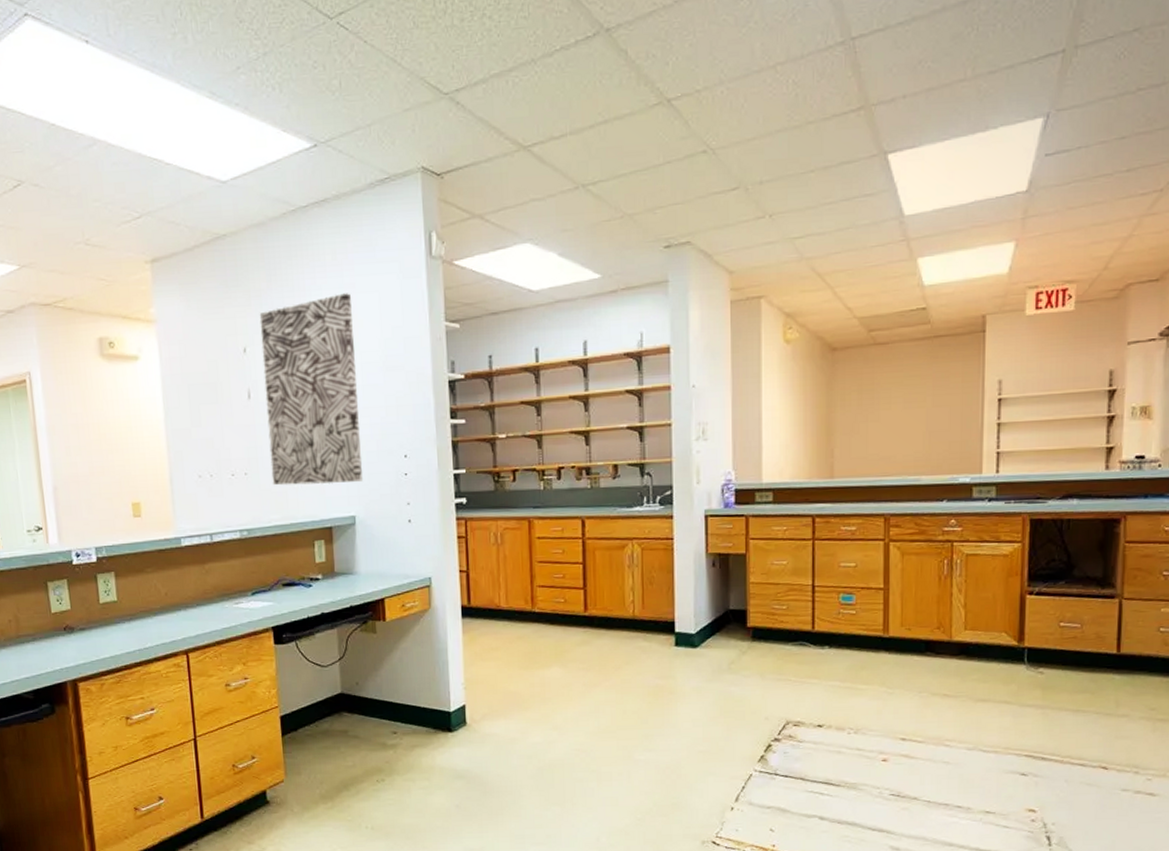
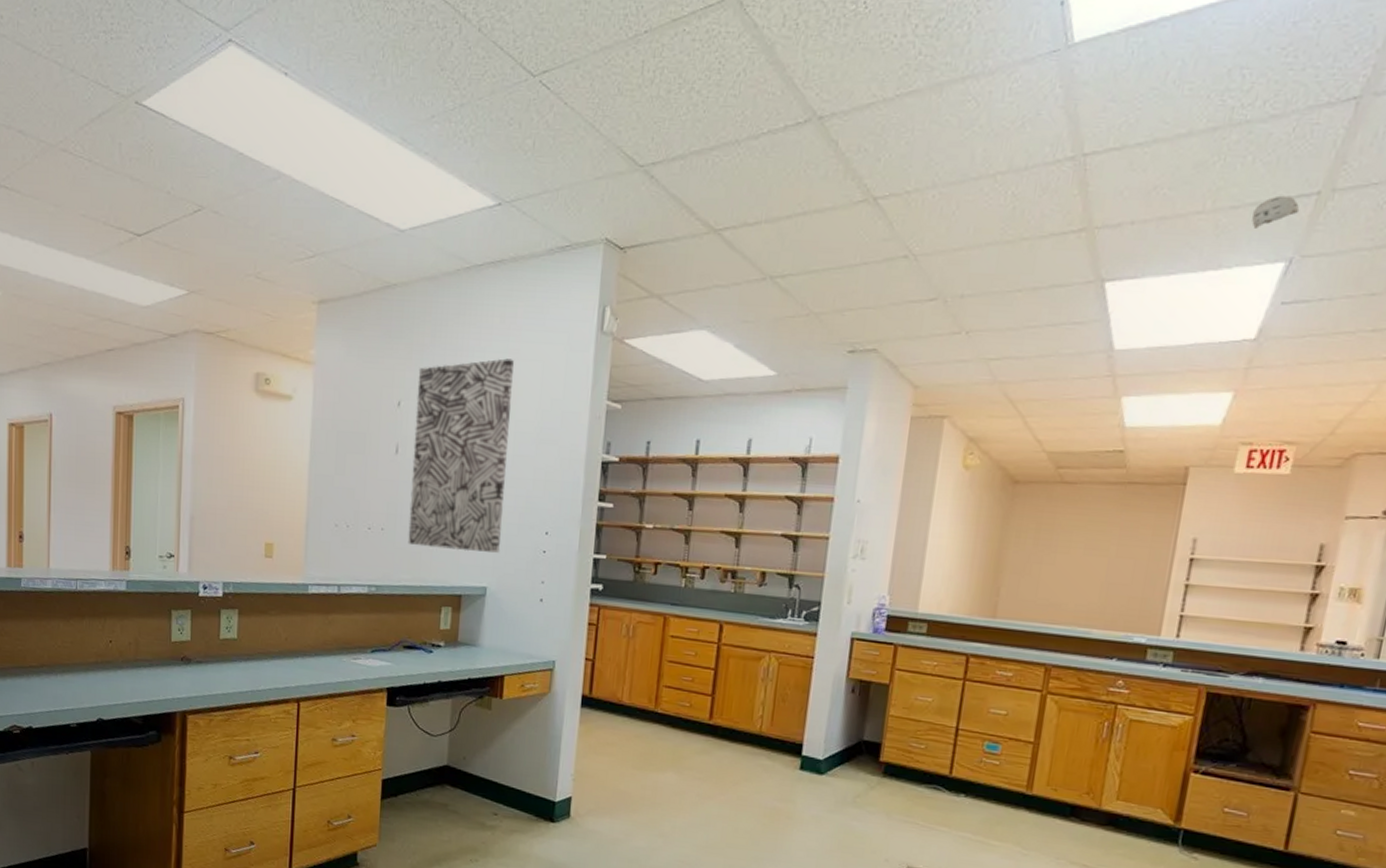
smoke detector: none [1009,56,1049,90] -> present [1252,195,1300,228]

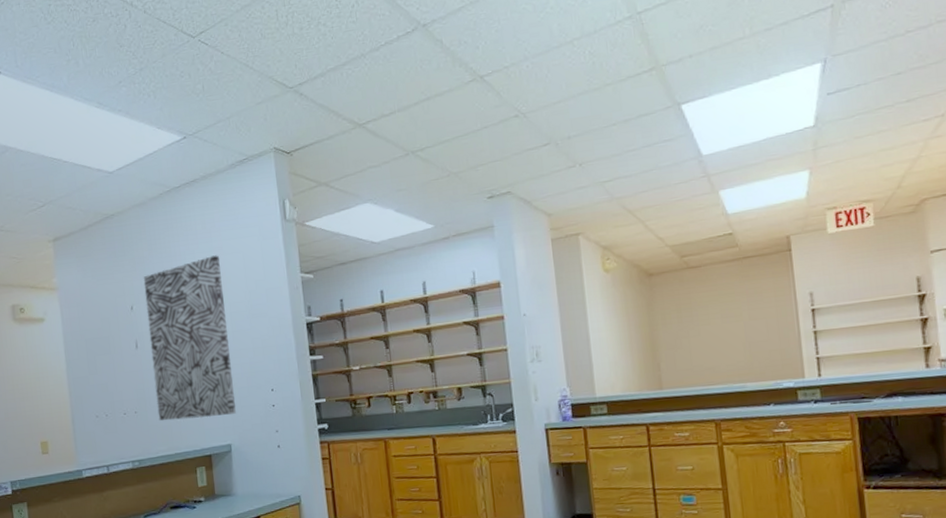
smoke detector: present [1252,195,1300,228] -> none [784,12,821,42]

